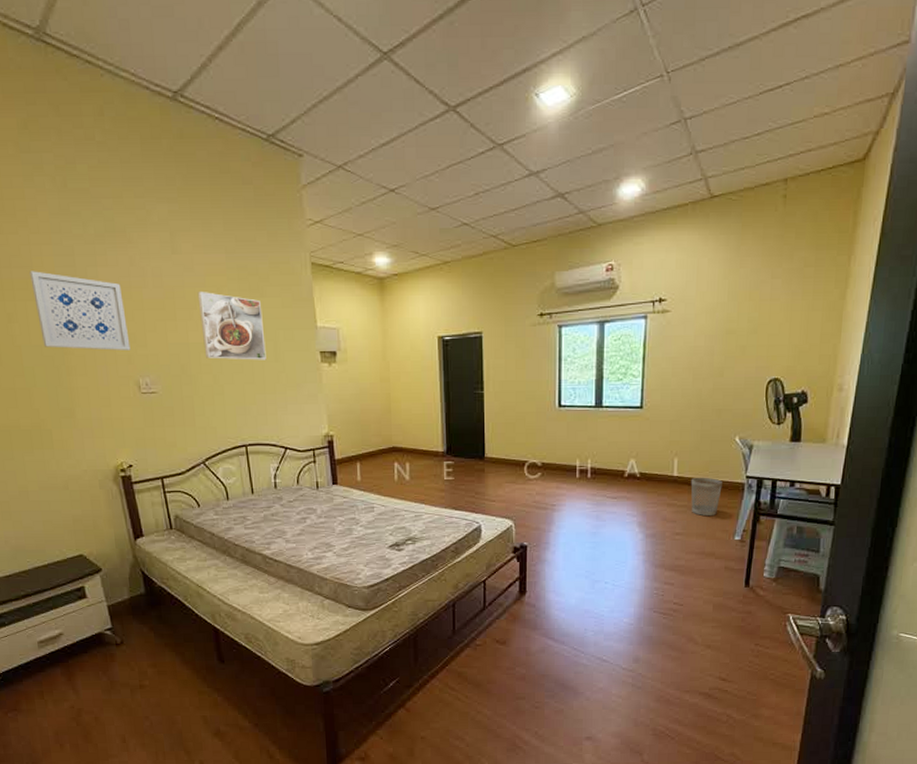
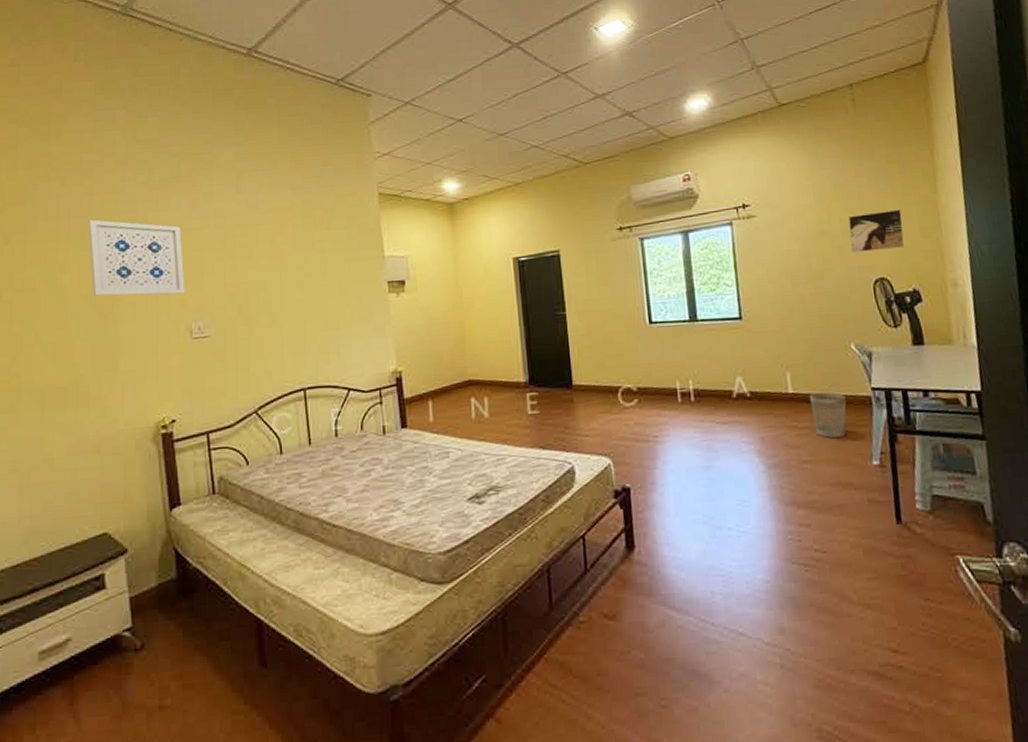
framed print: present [197,292,266,360] -> none [260,228,330,297]
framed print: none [752,313,807,353] -> present [848,209,905,253]

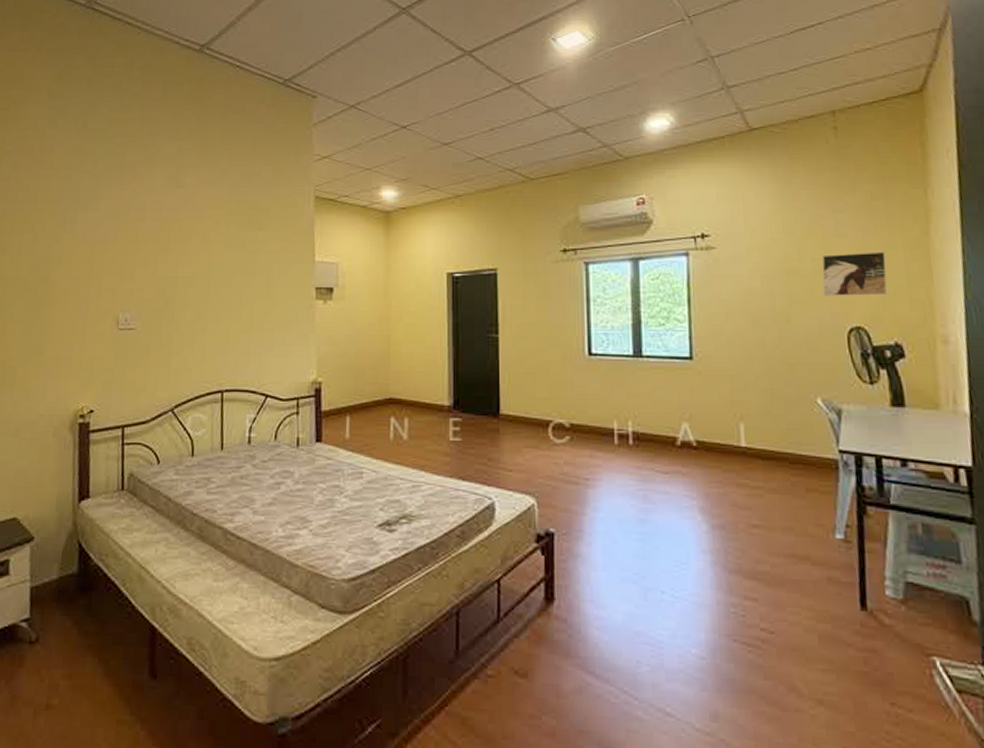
wall art: present [88,219,185,296] -> none [29,204,119,283]
wastebasket: present [809,392,847,439] -> none [764,449,808,504]

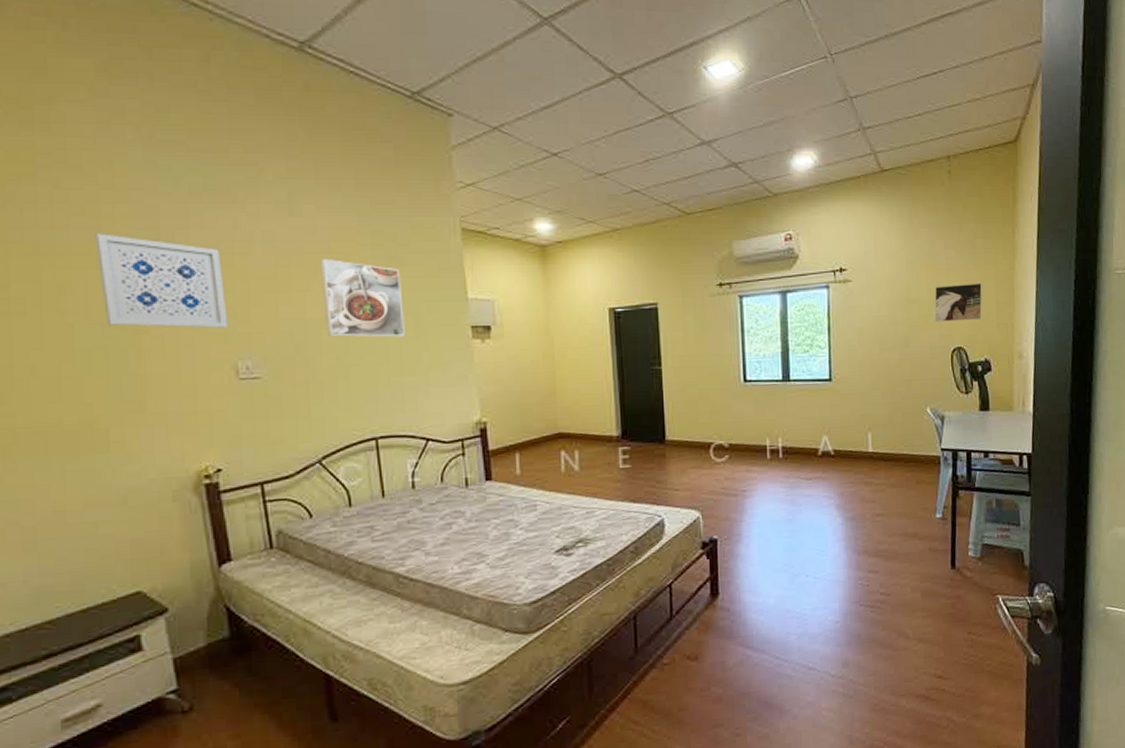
wall art: none [29,204,119,283] -> present [95,233,228,328]
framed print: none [192,225,259,296] -> present [320,259,405,337]

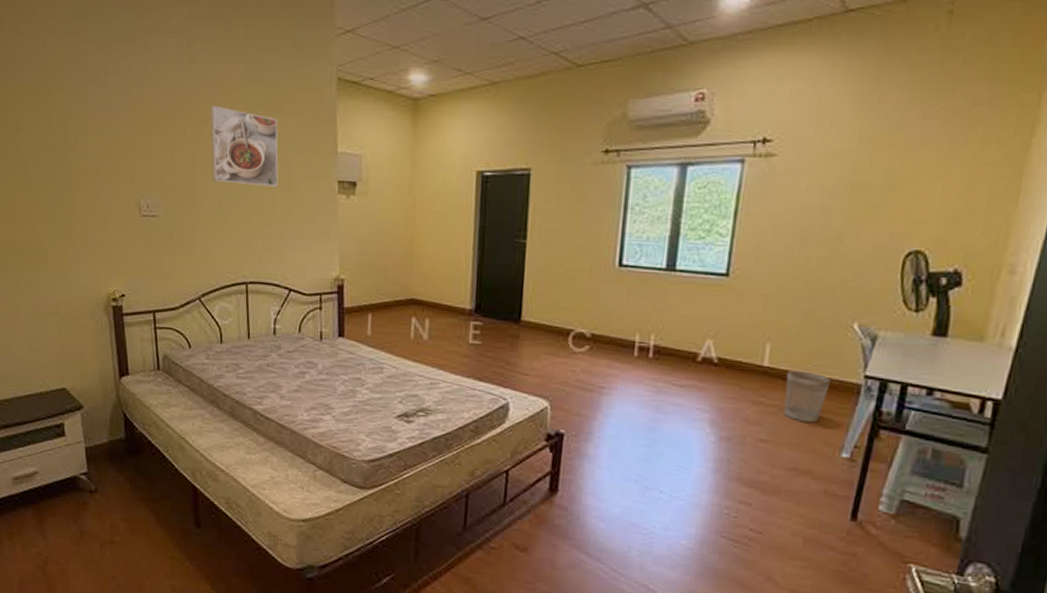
wall art: present [95,233,228,328] -> none [42,76,135,167]
wastebasket: none [886,451,919,494] -> present [783,370,830,423]
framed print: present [934,282,982,322] -> none [887,167,971,218]

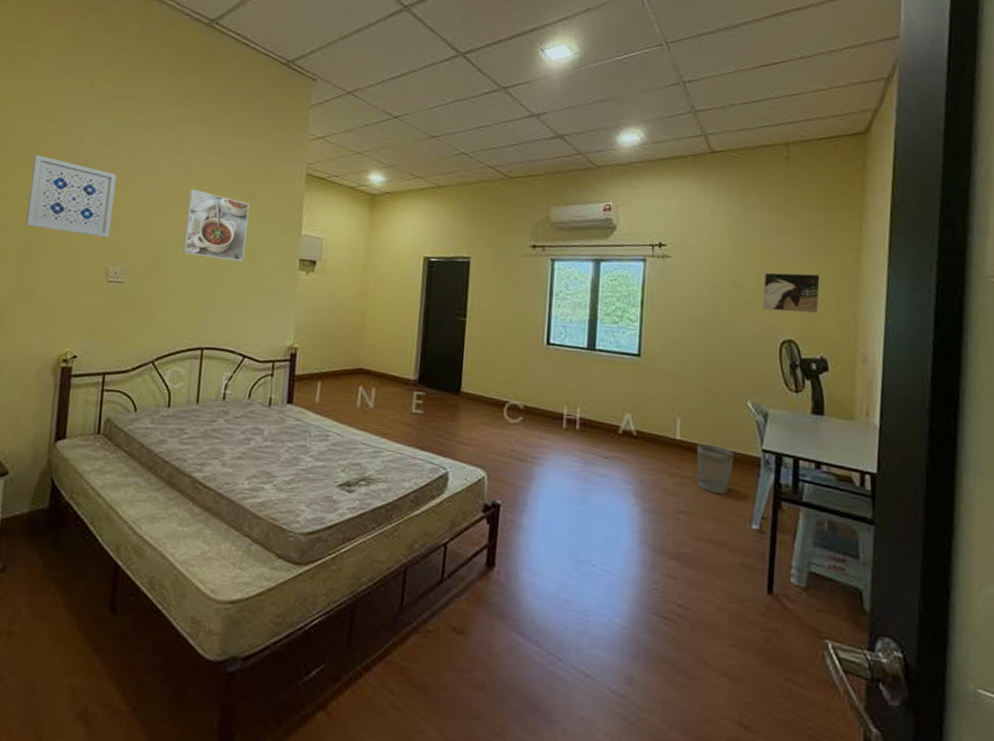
wall art: none [42,76,135,167] -> present [25,154,117,238]
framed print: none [887,167,971,218] -> present [762,272,820,314]

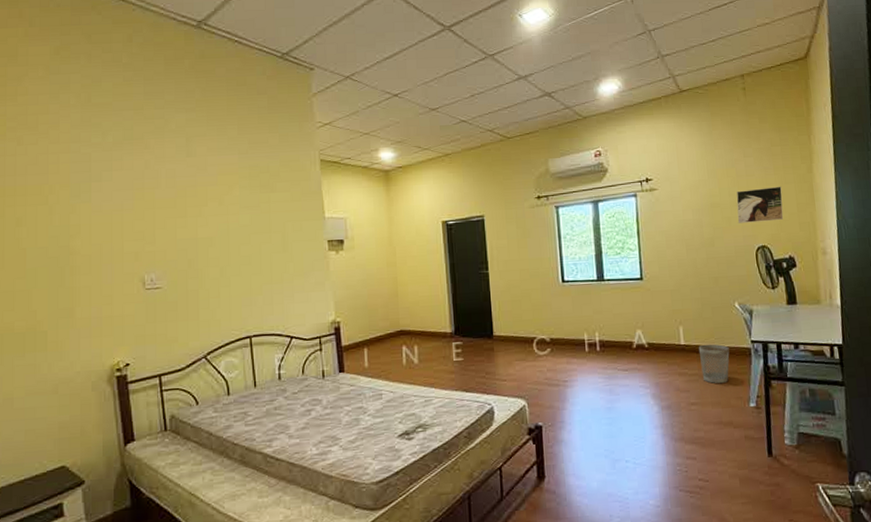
wall art: present [25,154,117,238] -> none [44,177,138,249]
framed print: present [182,189,249,262] -> none [209,190,274,252]

